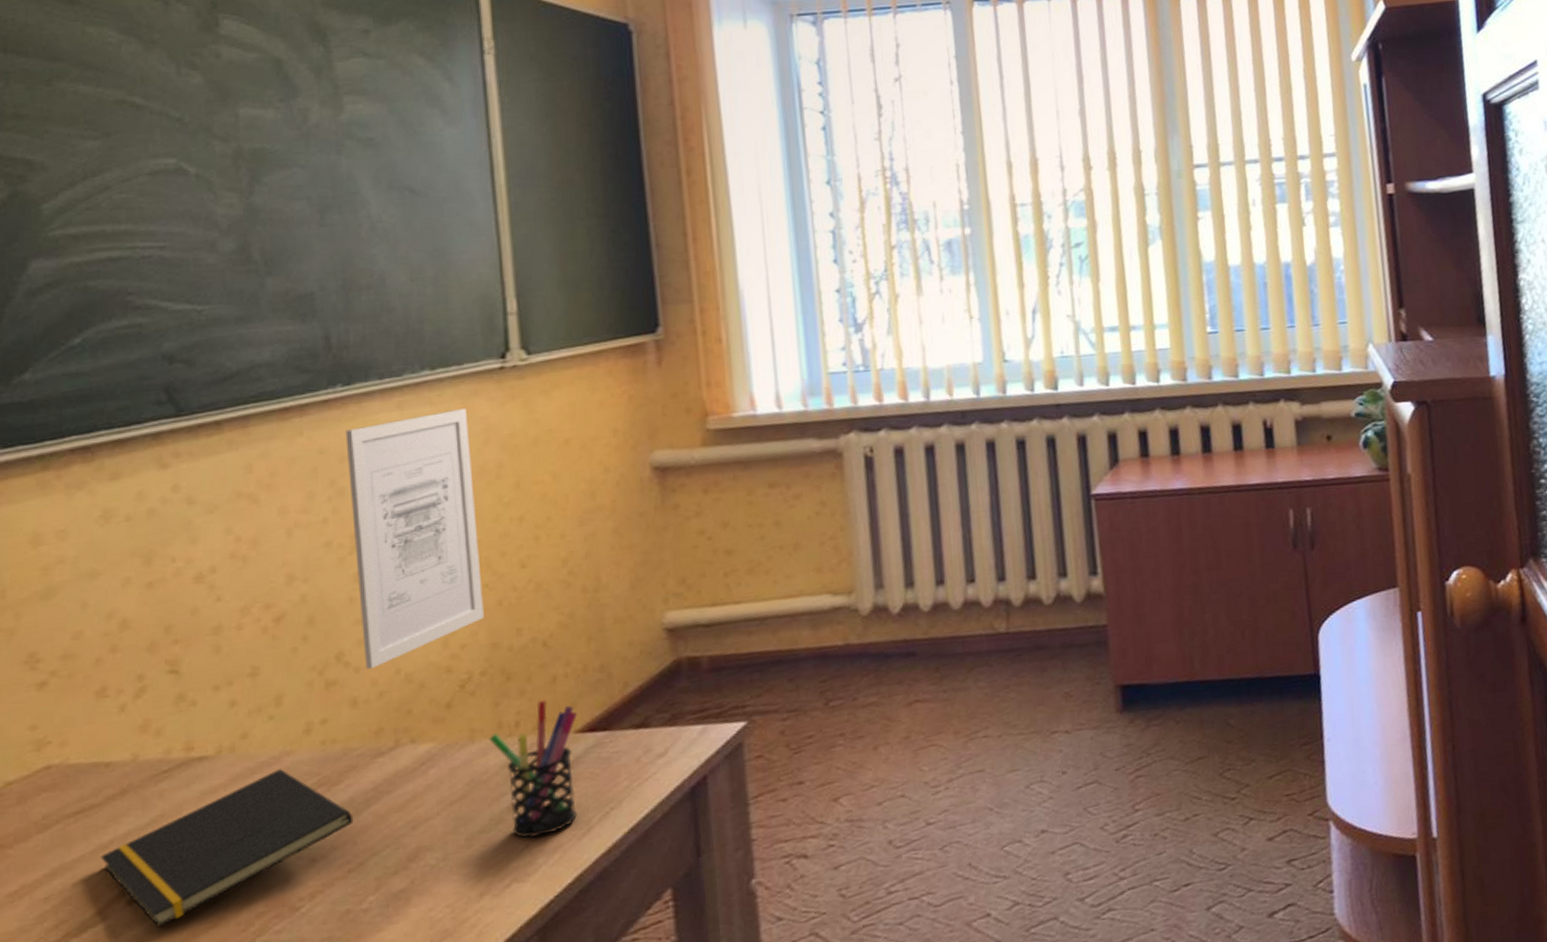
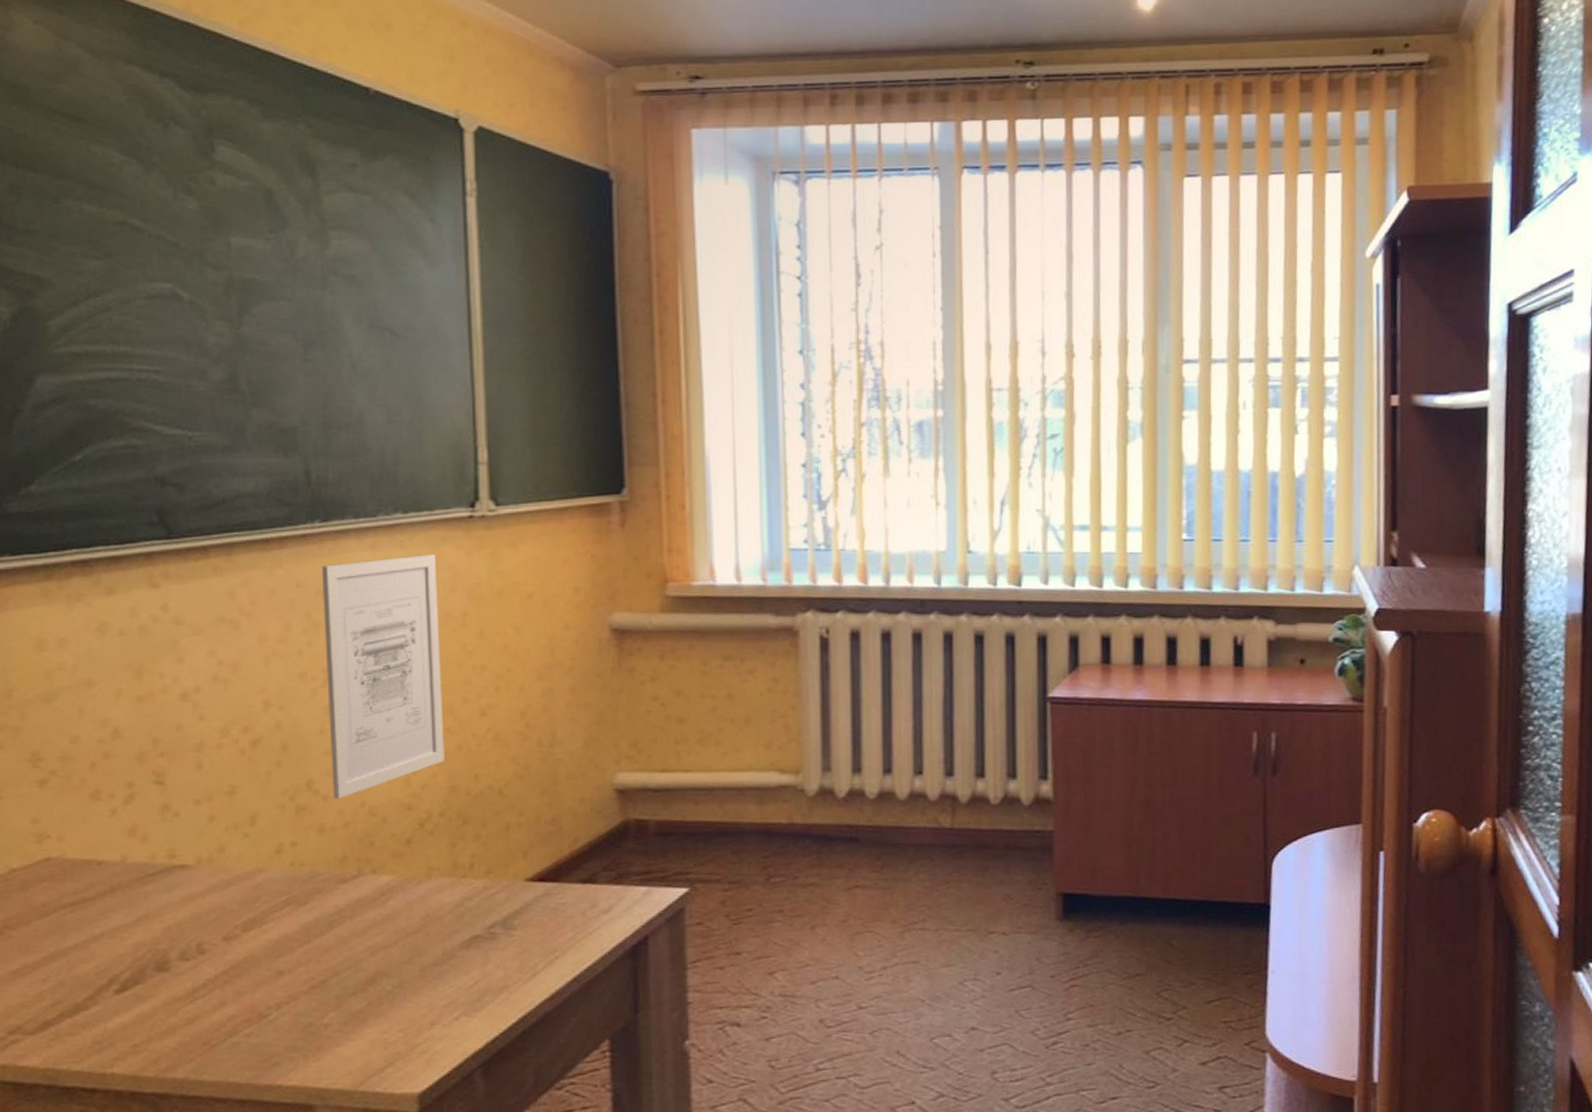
notepad: present [100,769,354,928] -> none [91,884,318,1018]
pen holder: present [489,699,578,838] -> none [445,846,529,976]

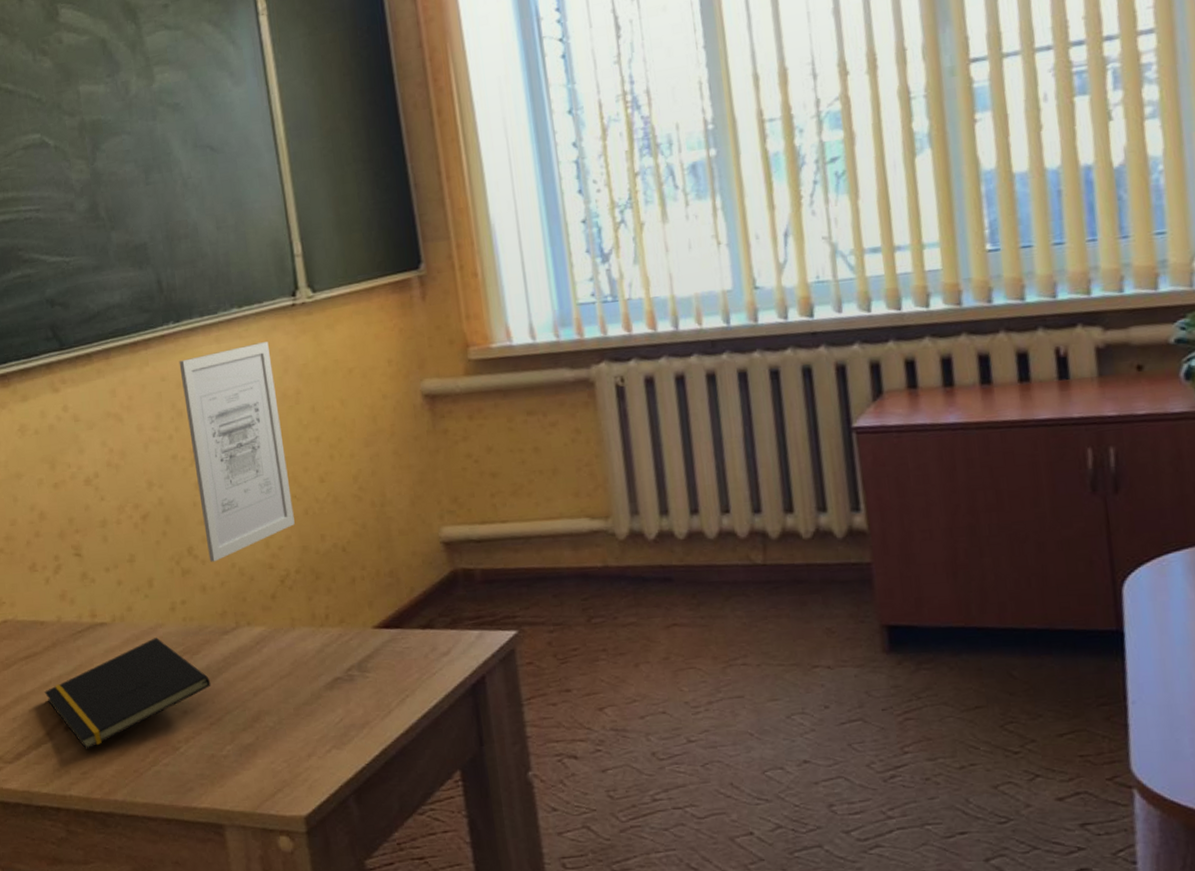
notepad: none [91,884,318,1018] -> present [44,637,211,750]

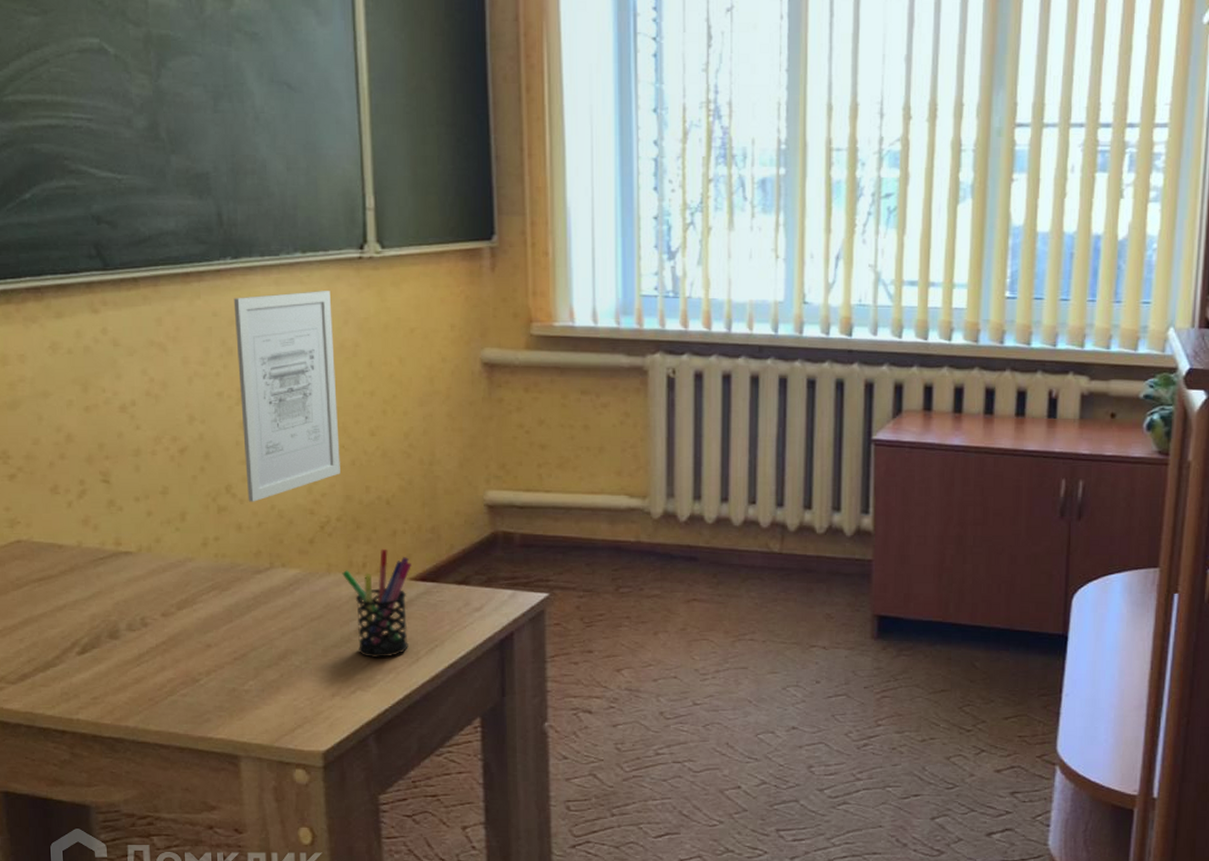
notepad: present [44,637,211,750] -> none [57,571,239,676]
pen holder: none [306,597,379,713] -> present [342,548,413,658]

